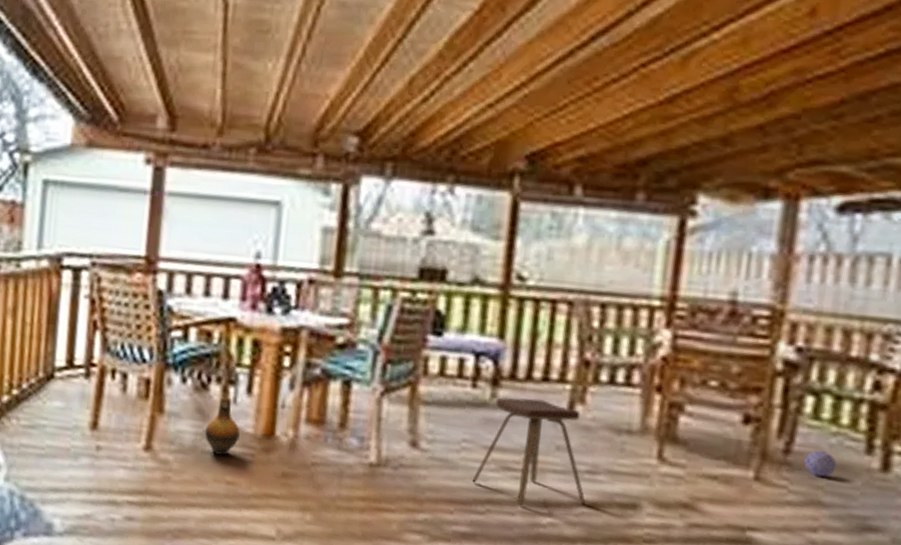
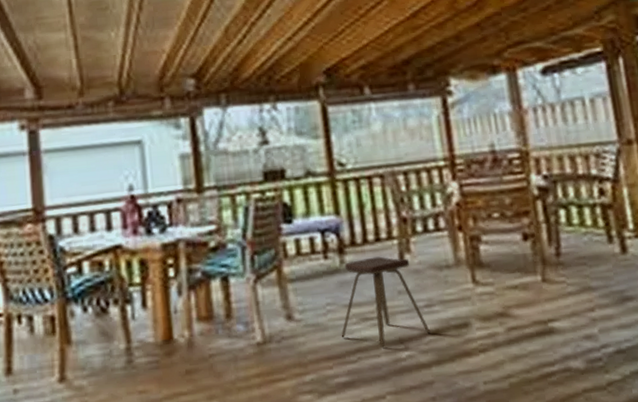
ceramic jug: present [204,397,240,456] -> none [111,315,143,369]
decorative ball: present [804,450,837,477] -> none [571,248,593,268]

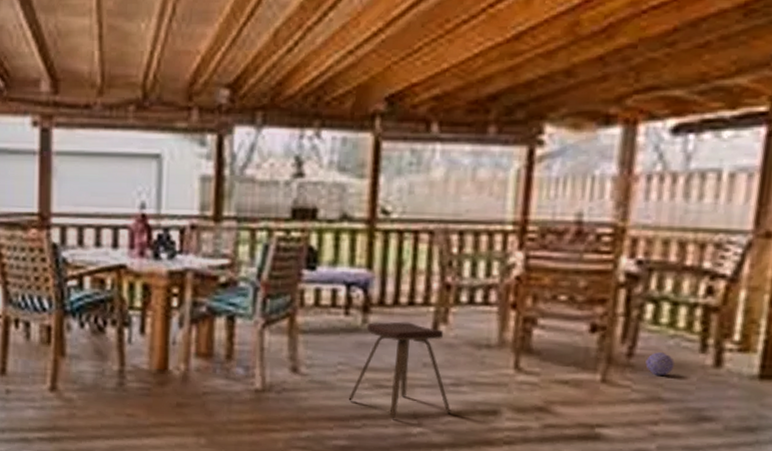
decorative ball: none [571,248,593,268] -> present [645,352,674,375]

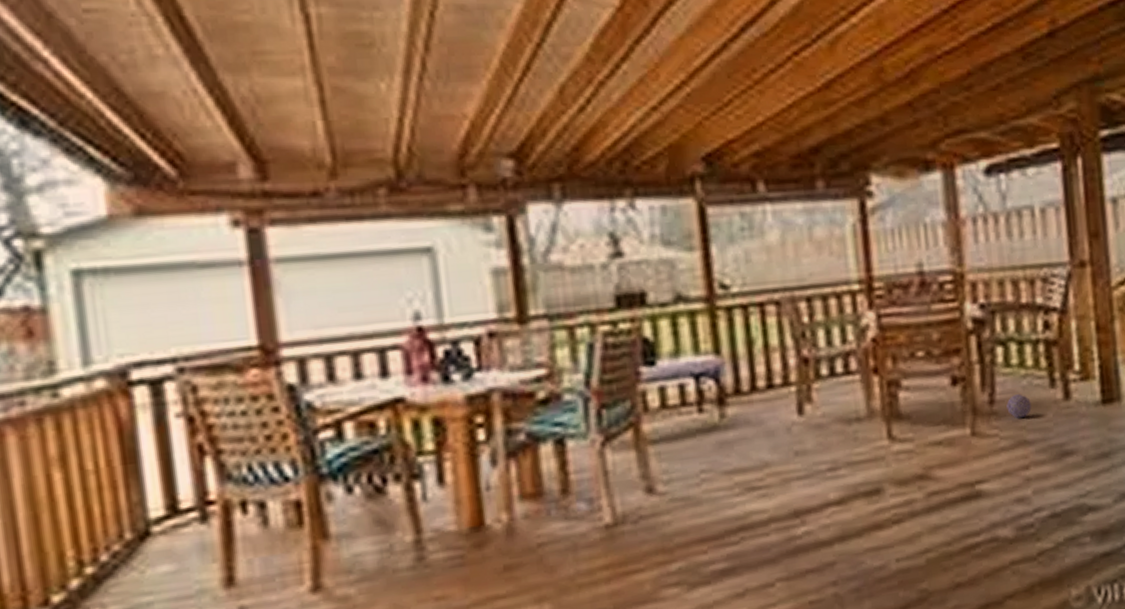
music stool: present [348,321,451,419] -> none [719,408,834,524]

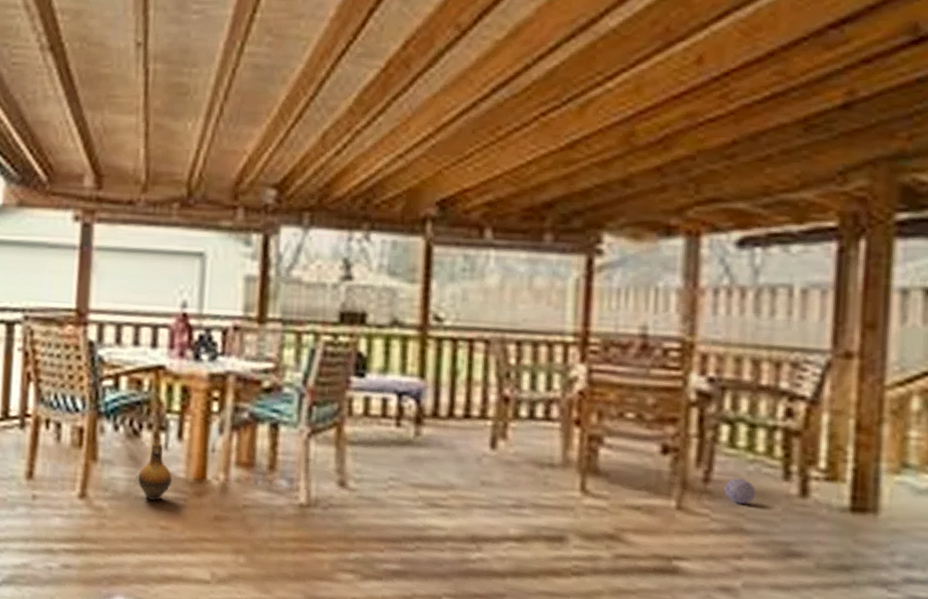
ceramic jug: none [391,495,440,570] -> present [137,443,172,501]

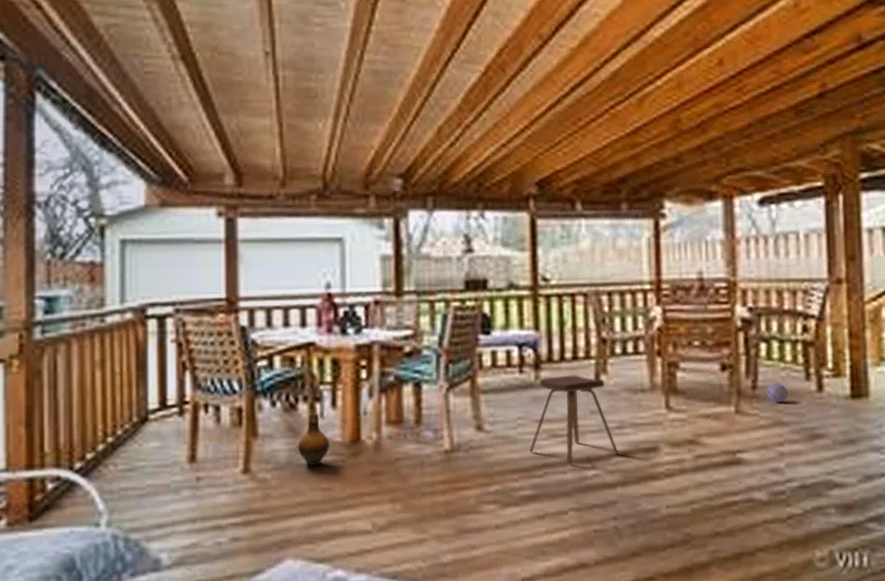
music stool: none [400,435,513,542] -> present [529,375,619,465]

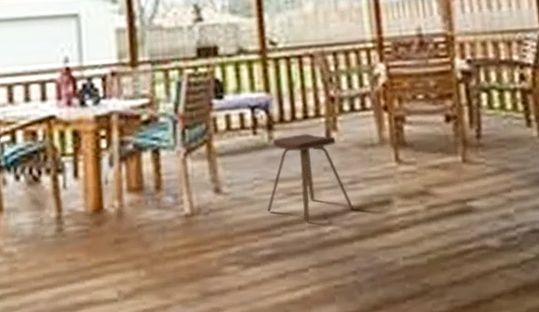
ceramic jug: present [297,413,330,466] -> none [41,184,73,237]
decorative ball: present [767,383,788,403] -> none [491,131,512,150]

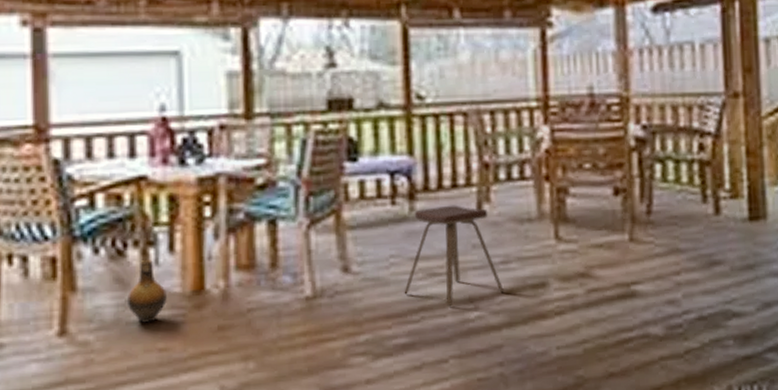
ceramic jug: none [41,184,73,237] -> present [126,260,167,323]

